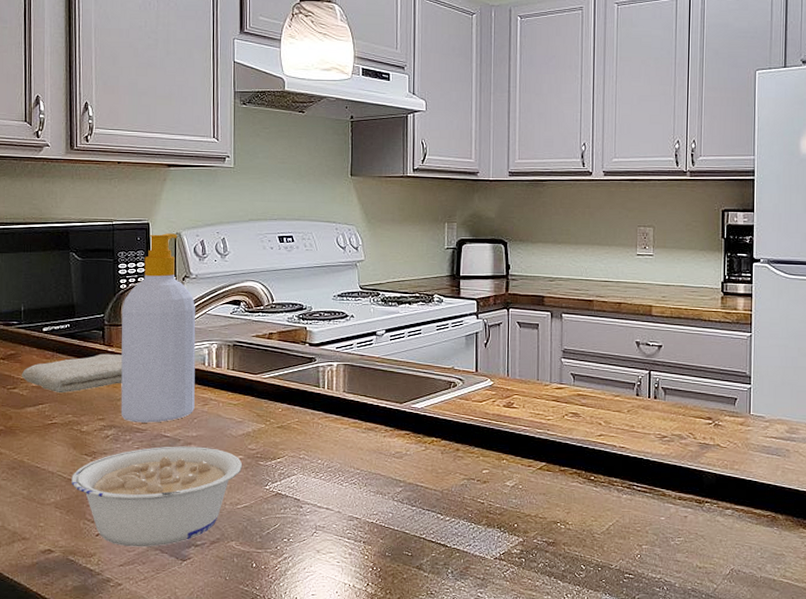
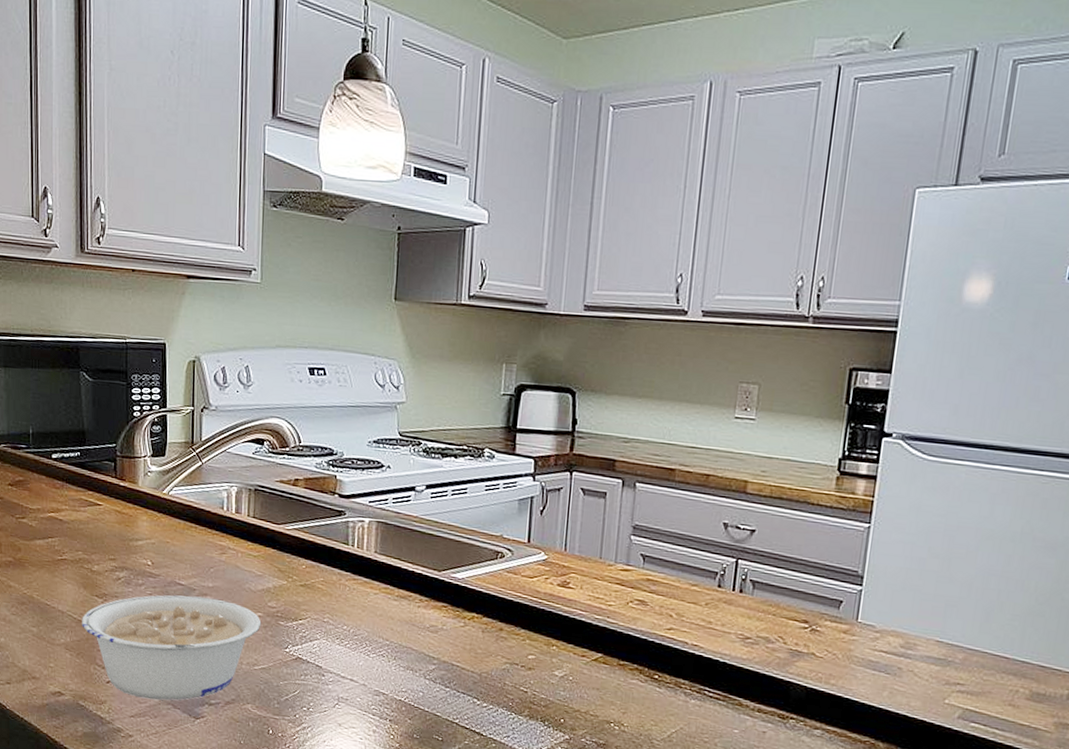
washcloth: present [22,353,123,394] -> none [31,487,136,528]
soap bottle: present [121,233,196,423] -> none [133,356,215,569]

